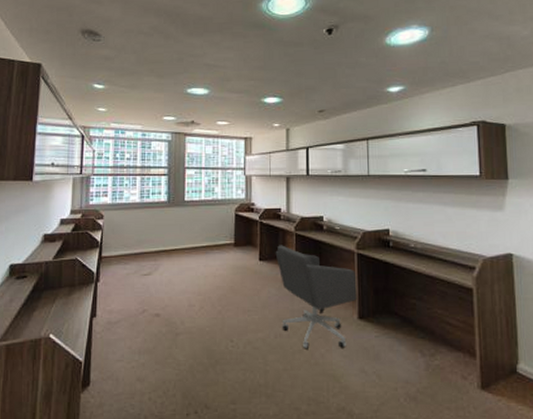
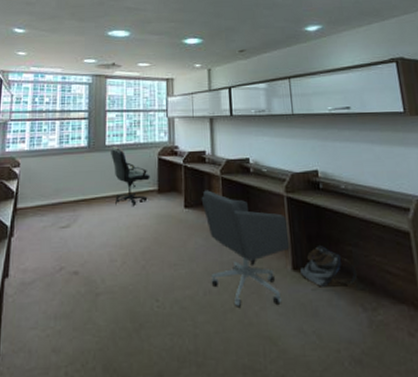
office chair: none [190,202,227,257] -> present [111,146,150,206]
backpack: none [366,298,420,335] -> present [300,246,358,287]

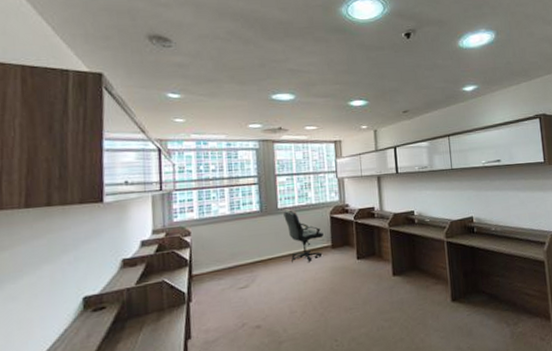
office chair: present [201,190,290,307] -> none [371,241,450,337]
backpack: present [300,246,358,287] -> none [458,279,504,312]

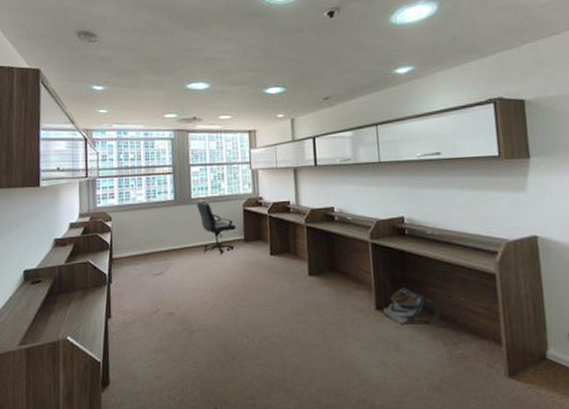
backpack: none [458,279,504,312] -> present [384,288,440,325]

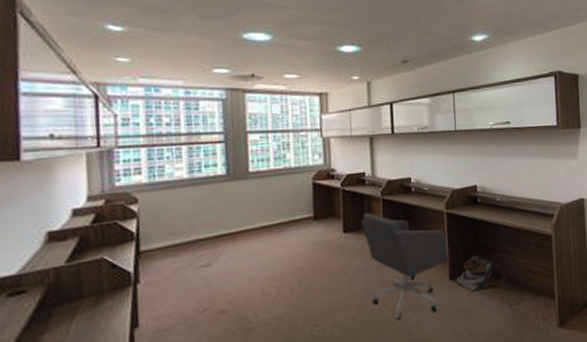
office chair: present [197,199,236,254] -> none [256,172,304,236]
office chair: none [286,238,374,343] -> present [361,212,448,320]

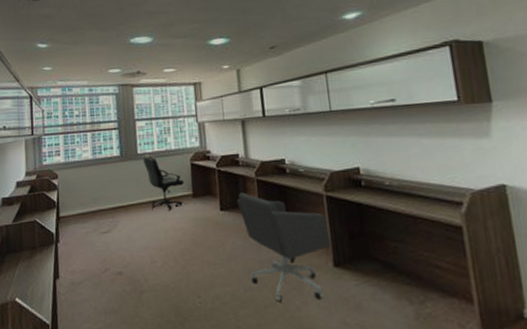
office chair: none [256,172,304,236] -> present [143,154,184,210]
backpack: present [457,255,506,292] -> none [342,243,404,282]

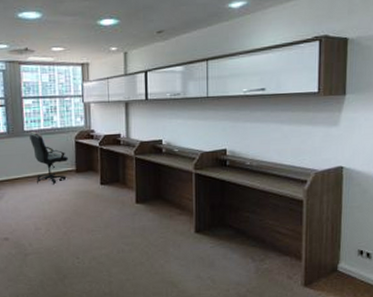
office chair: present [236,192,331,302] -> none [116,169,194,262]

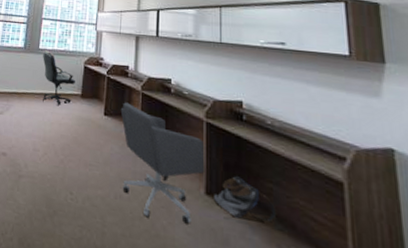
office chair: none [116,169,194,262] -> present [120,102,205,224]
backpack: none [202,213,252,245] -> present [214,176,277,223]

